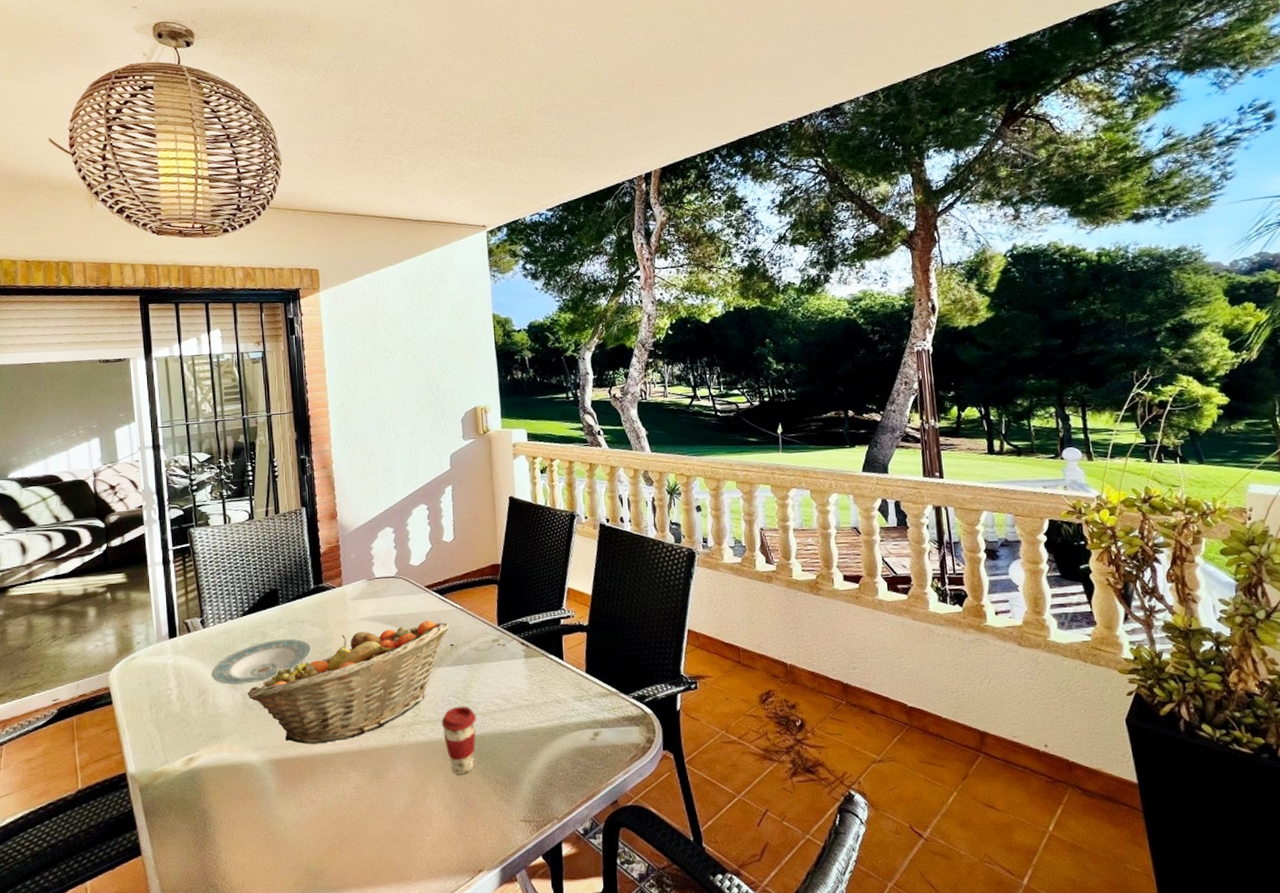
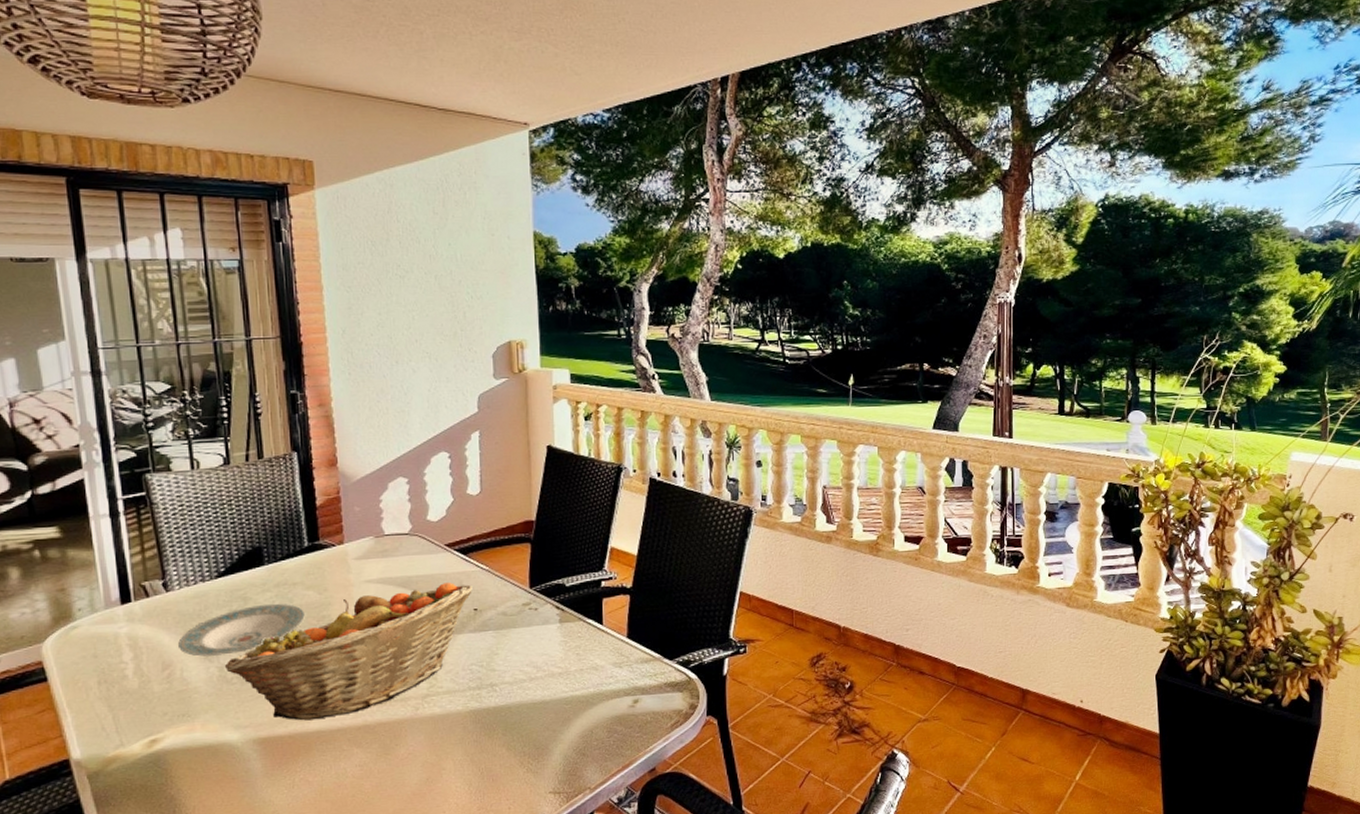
coffee cup: present [441,706,476,775] -> none [461,675,502,748]

